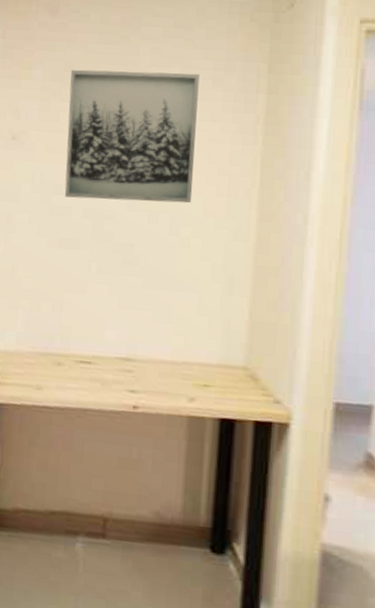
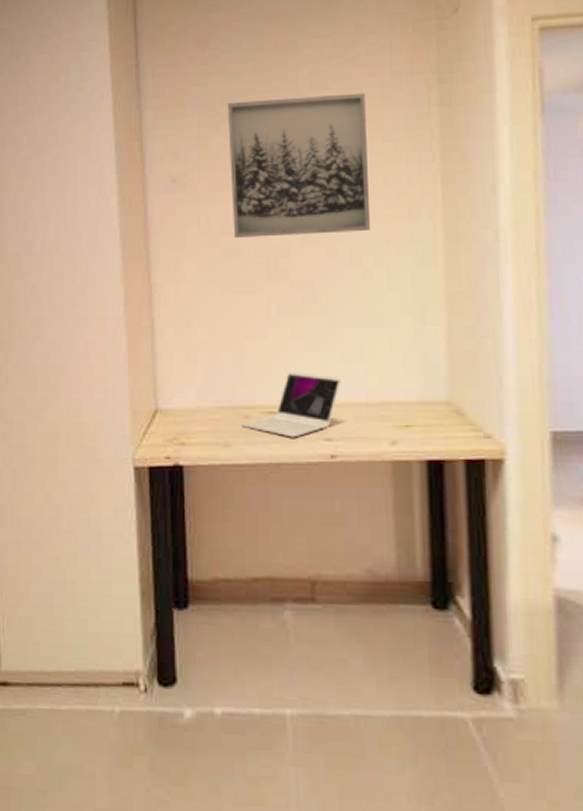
laptop: none [54,325,150,387] -> present [241,371,341,438]

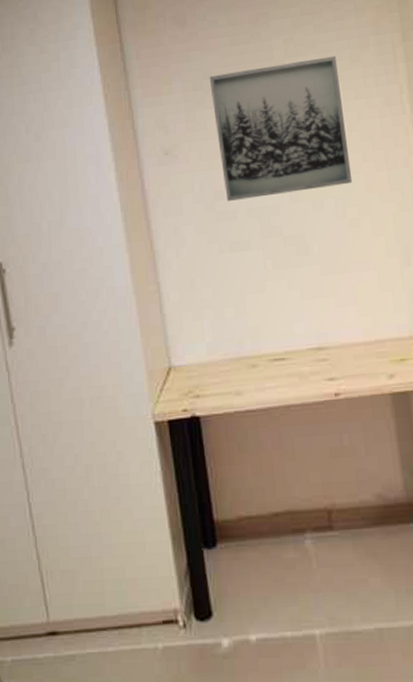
laptop: present [241,371,341,438] -> none [250,319,338,381]

